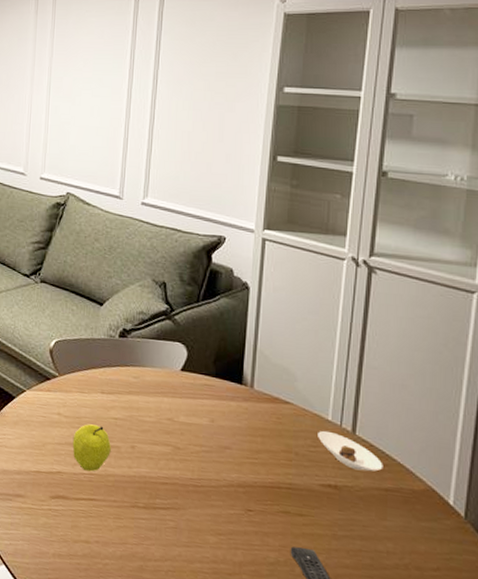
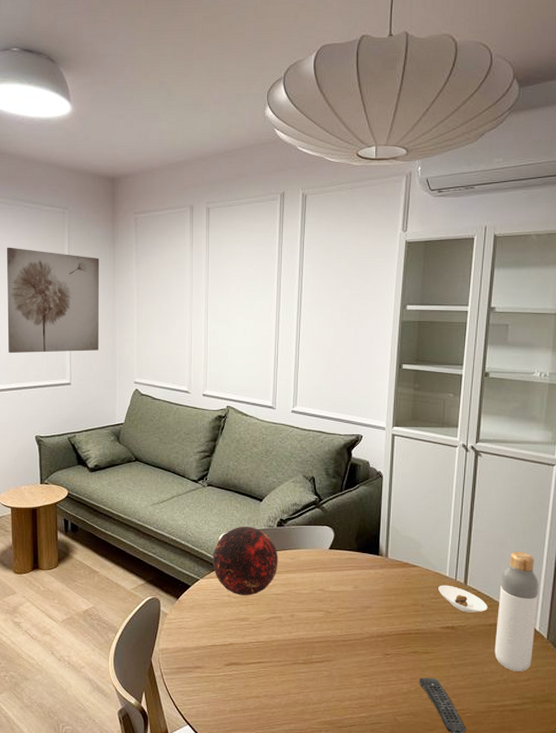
decorative orb: none [42,332,119,417] -> present [213,526,278,596]
fruit: present [72,424,111,472] -> none [241,601,274,640]
bottle: none [392,397,454,557] -> present [494,551,540,672]

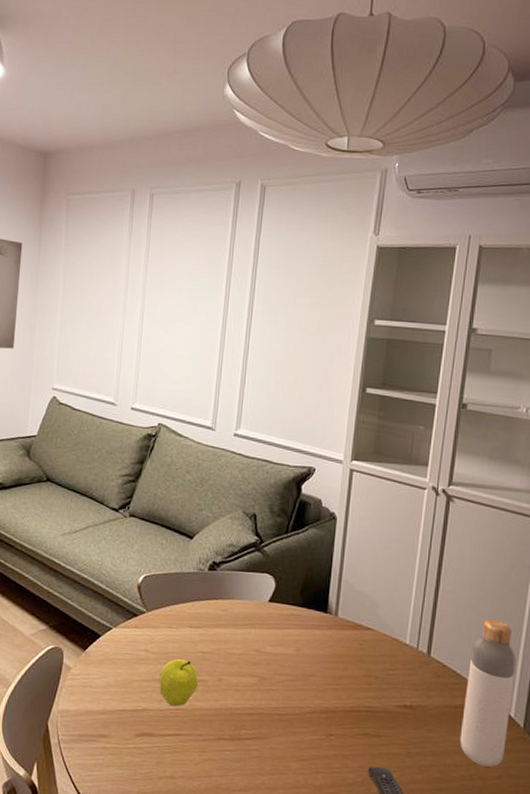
decorative orb: present [213,526,278,596] -> none [129,567,208,652]
fruit: none [241,601,274,640] -> present [159,659,198,707]
saucer: present [438,585,488,613] -> none [396,654,454,691]

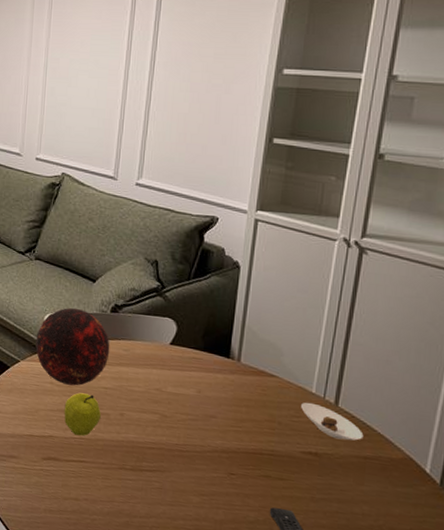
decorative orb: none [129,567,208,652] -> present [35,307,110,386]
saucer: none [396,654,454,691] -> present [301,402,364,441]
bottle: present [460,618,517,767] -> none [368,373,435,520]

